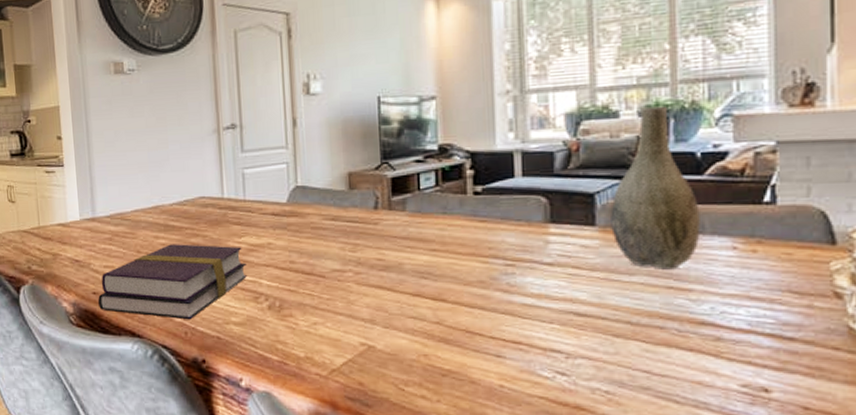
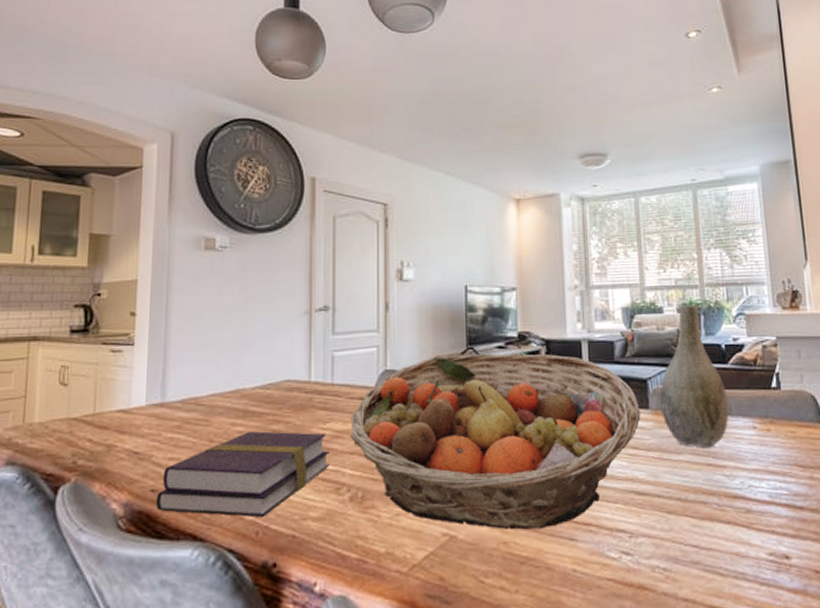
fruit basket: none [264,167,584,345] -> present [350,353,641,530]

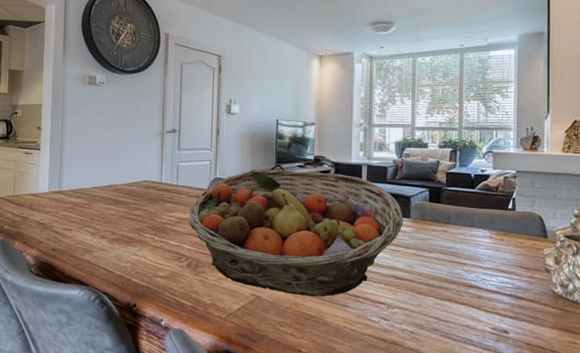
book: present [156,431,329,518] -> none [56,214,174,273]
vase: present [660,304,729,448] -> none [419,142,472,250]

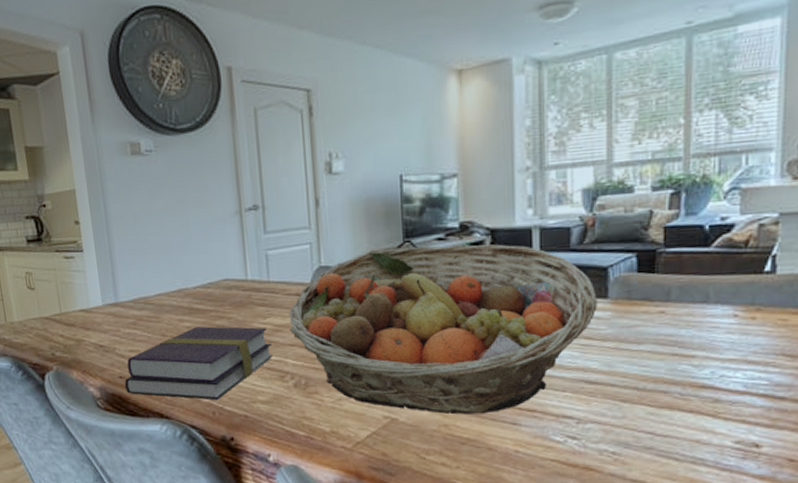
book: none [56,214,174,273] -> present [124,326,273,400]

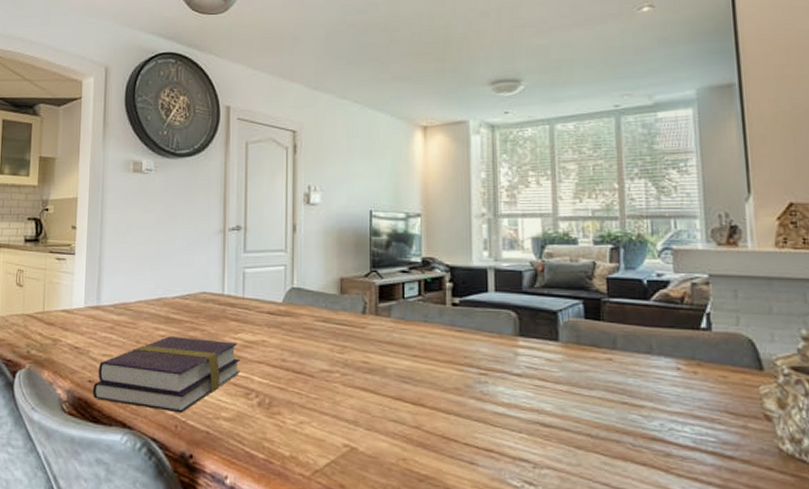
fruit basket: present [289,244,597,415] -> none [259,276,549,450]

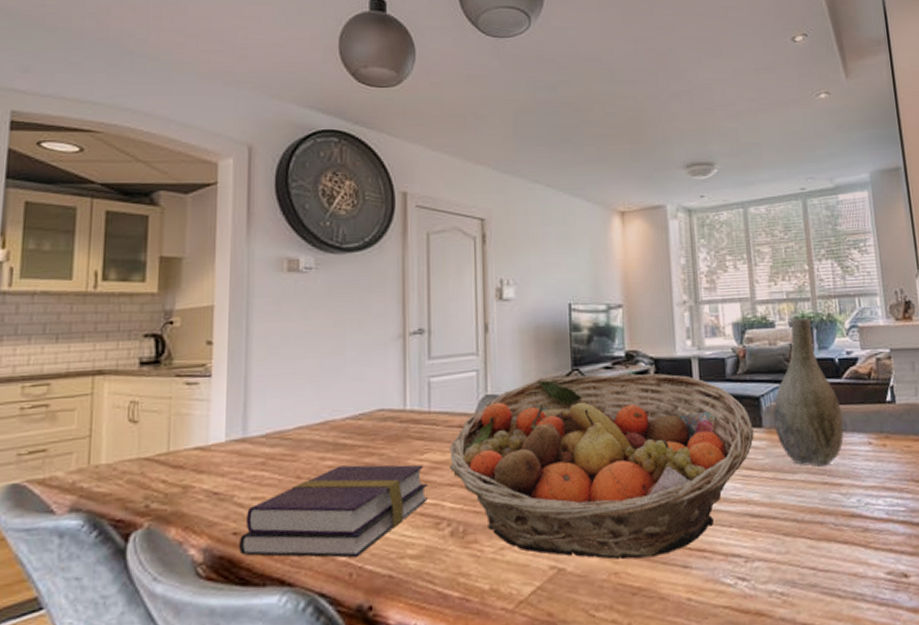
fruit basket: none [259,276,549,450] -> present [449,373,754,560]
vase: none [571,236,649,386] -> present [774,318,844,467]

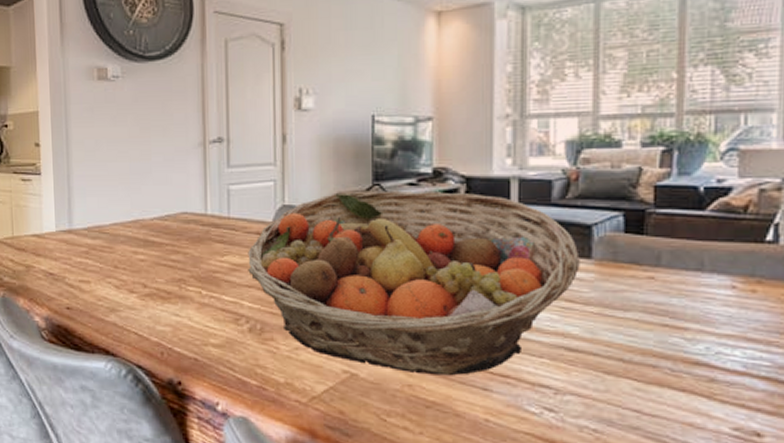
book: present [239,464,428,558] -> none [72,260,228,340]
vase: present [774,318,844,467] -> none [607,137,700,307]

